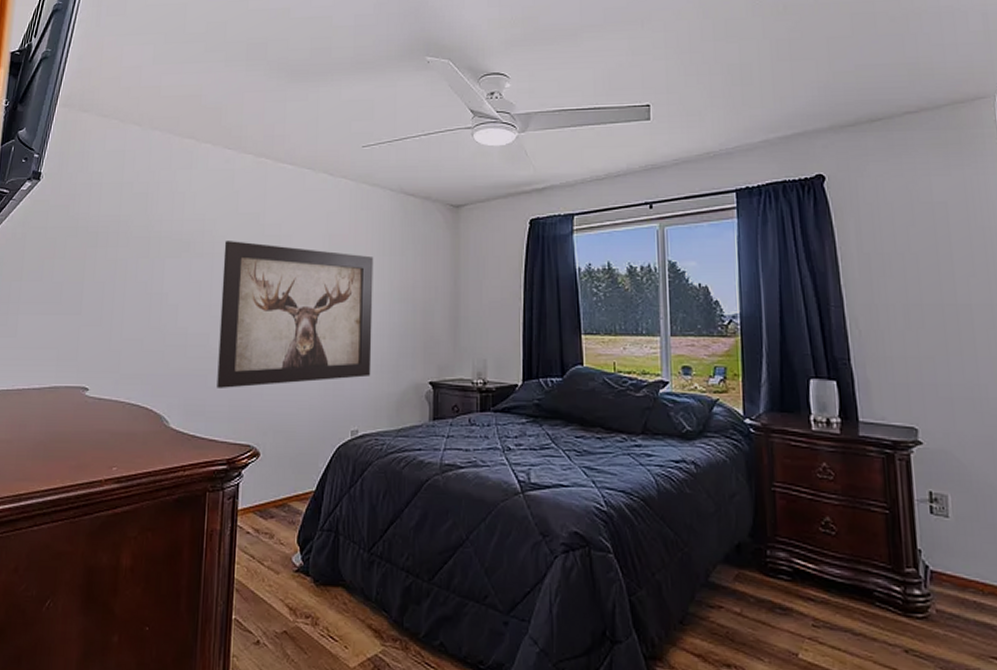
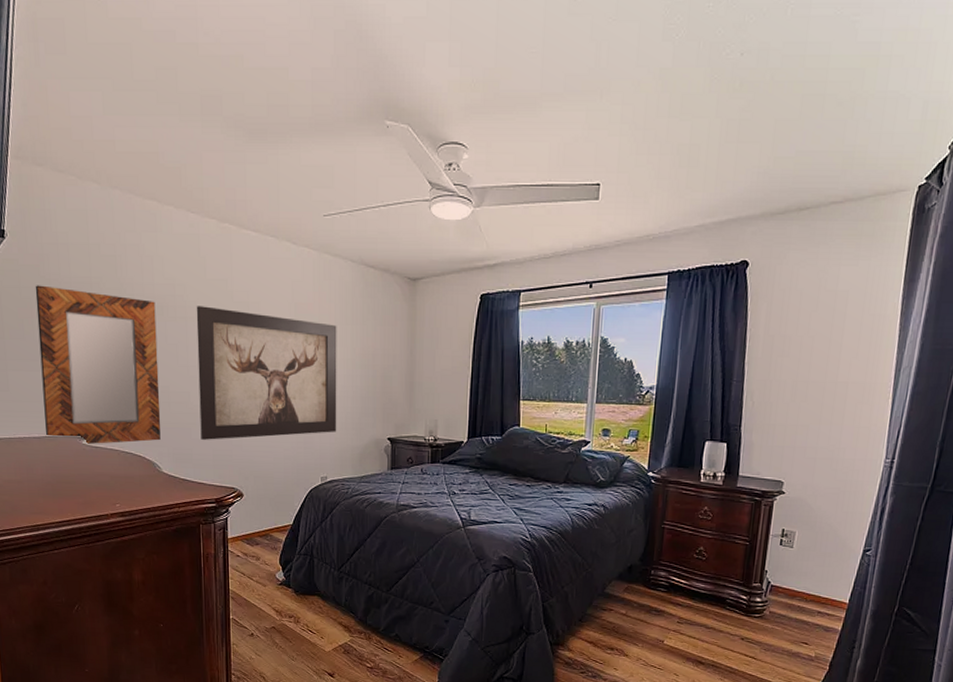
home mirror: none [48,225,183,397] -> present [35,285,161,445]

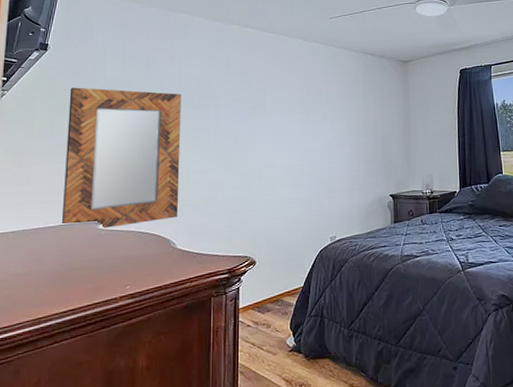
wall art: present [196,306,337,440] -> none [217,94,344,213]

